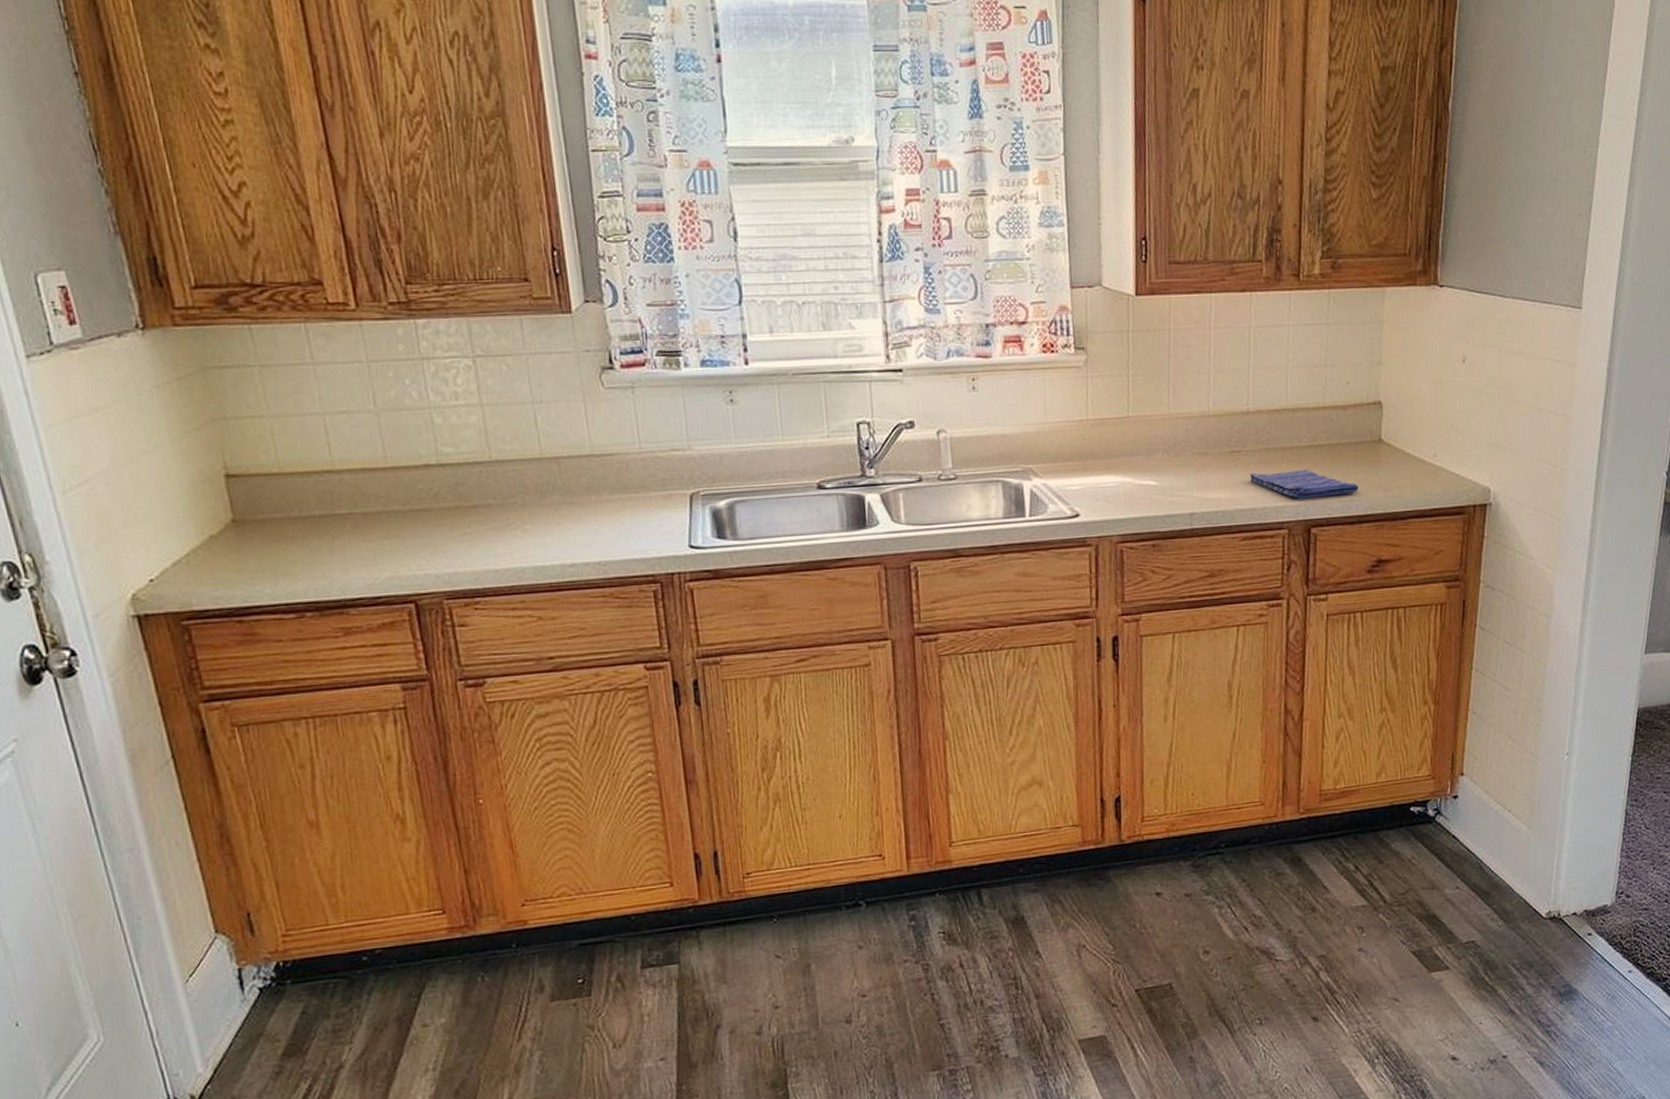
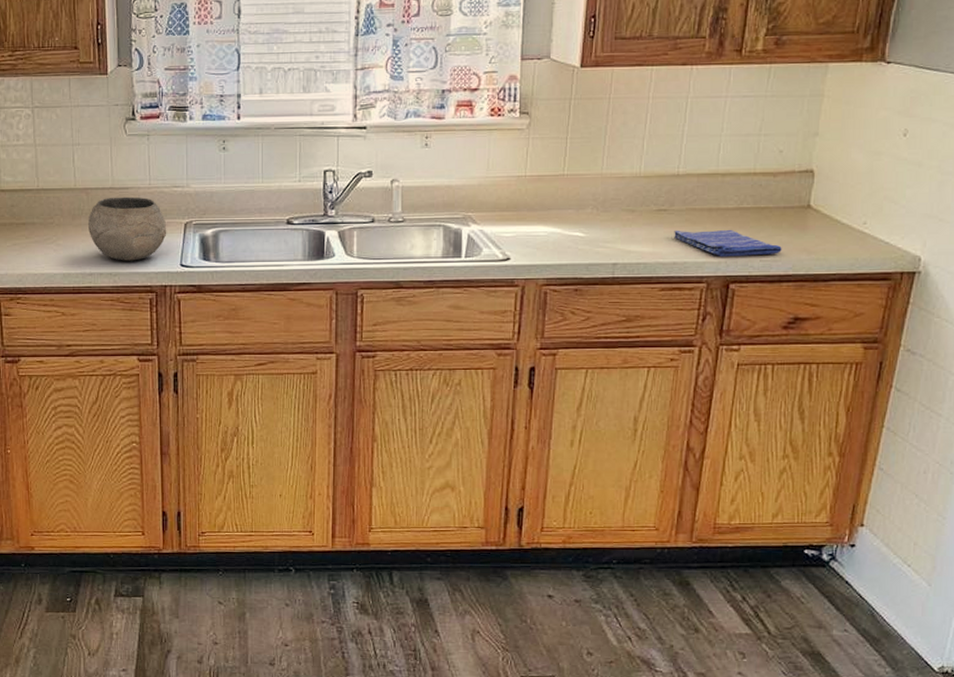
bowl: none [562,465,669,546] -> present [88,196,167,261]

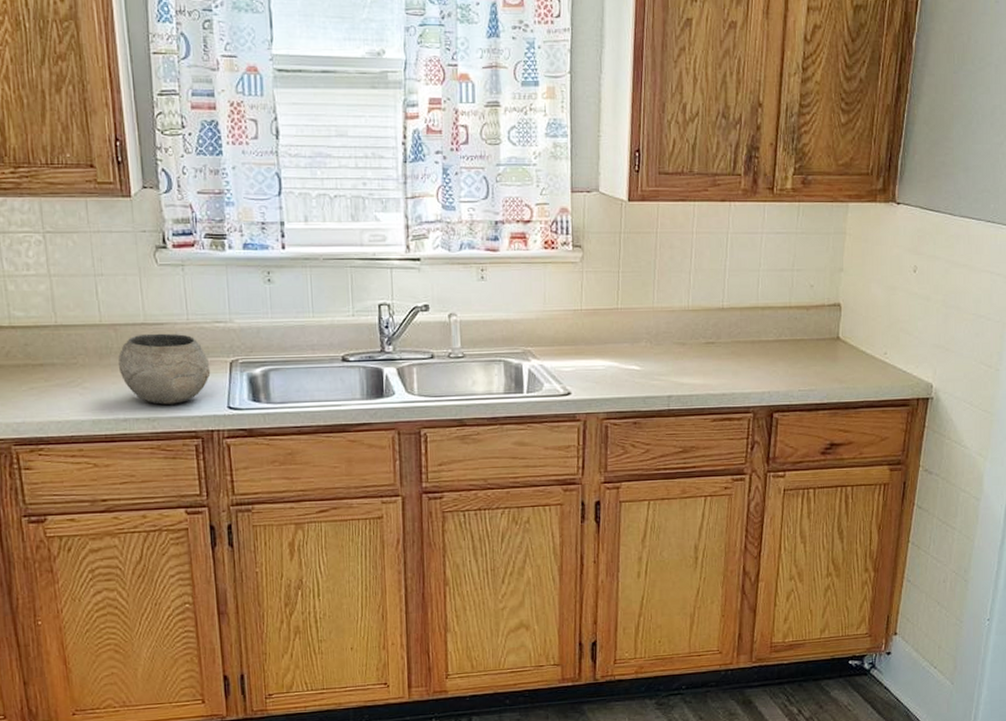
dish towel: present [674,229,782,258] -> none [722,360,817,388]

